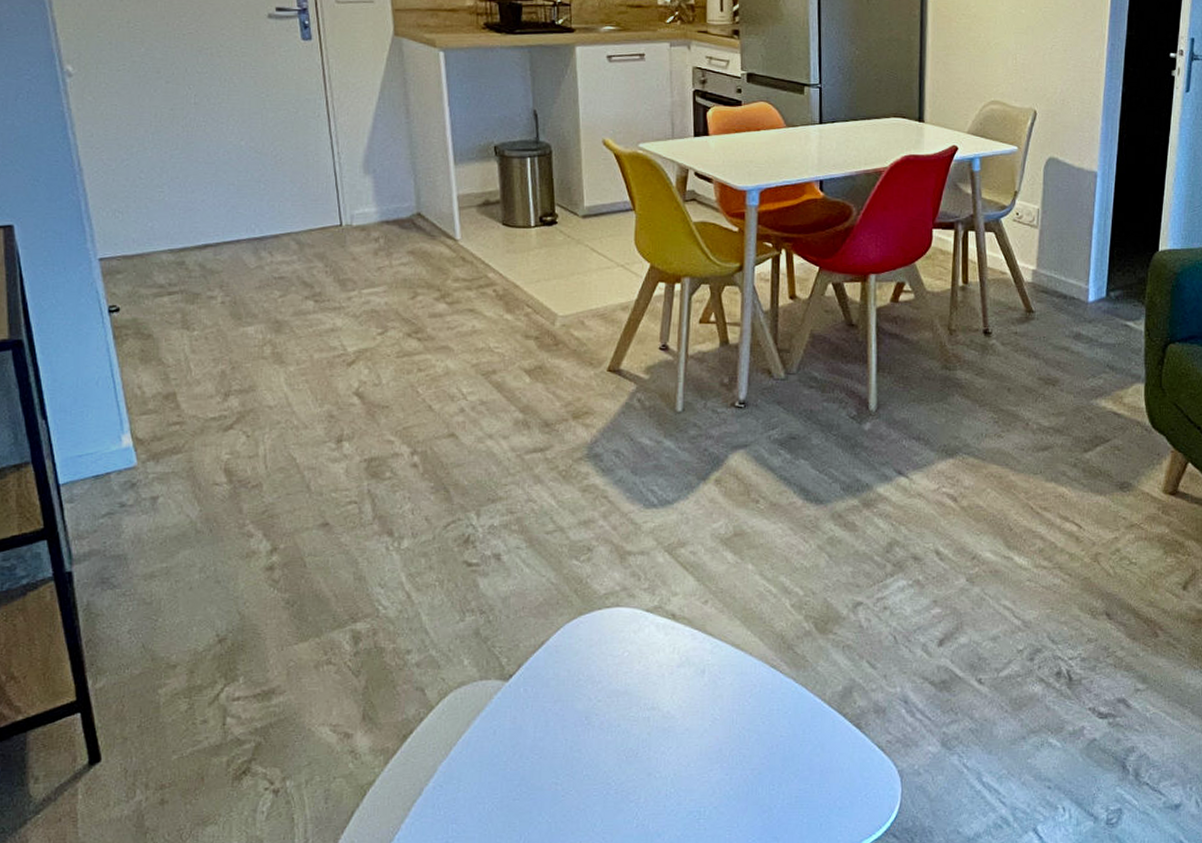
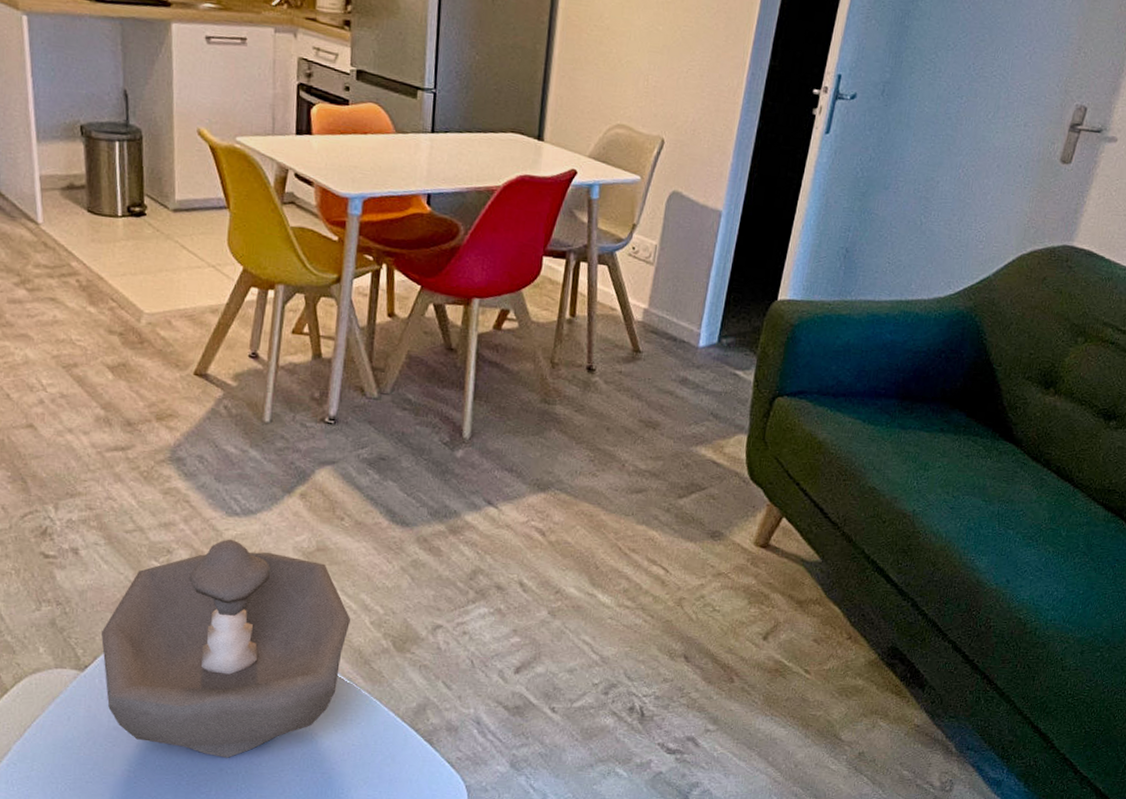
decorative bowl: none [524,531,772,761] -> present [101,539,351,758]

